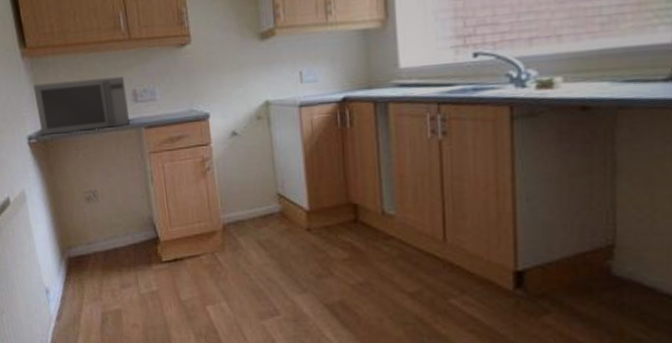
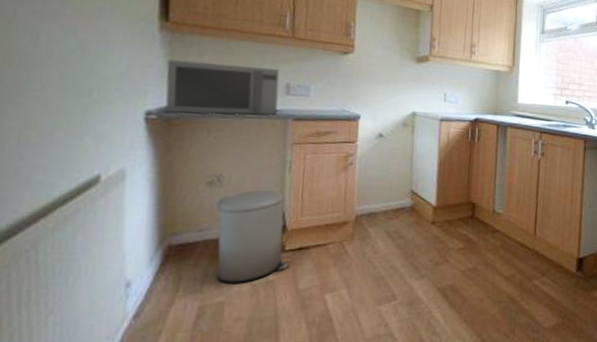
pedal bin: none [95,203,170,294] -> present [214,190,292,285]

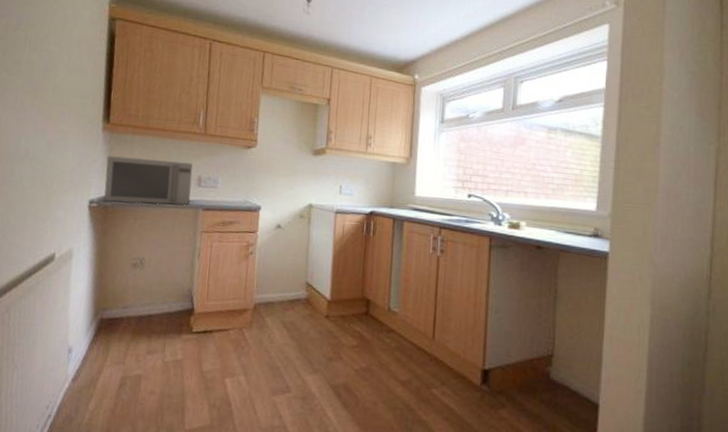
pedal bin: present [214,190,292,285] -> none [136,273,198,360]

